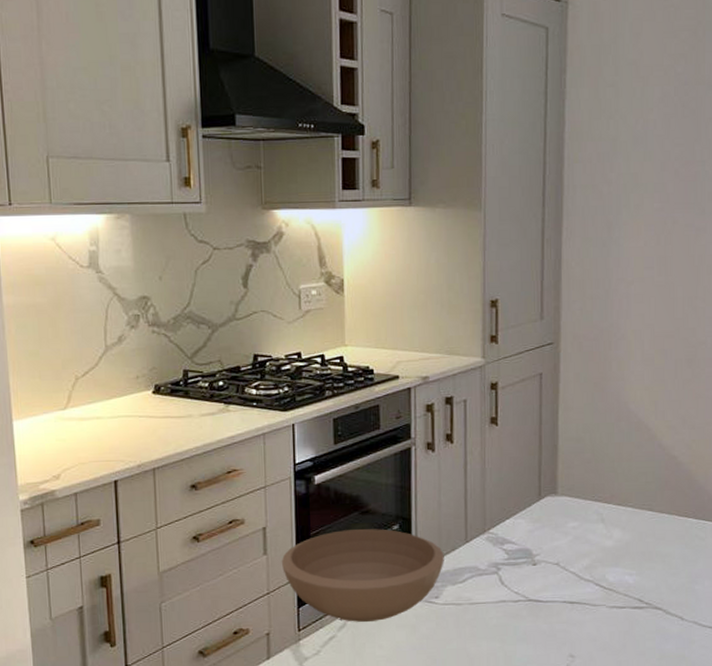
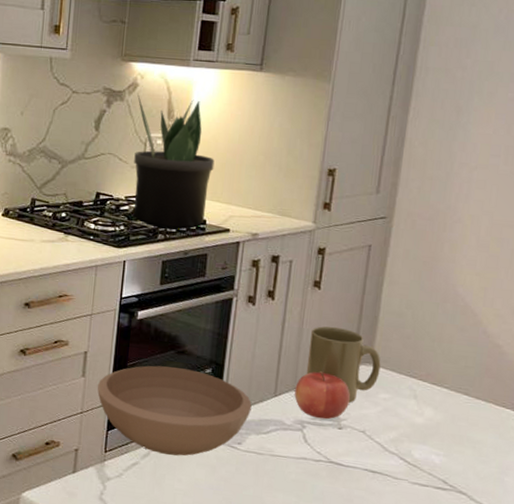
planter: none [284,242,375,384] -> present [134,93,215,229]
fruit: none [485,510,540,558] -> present [294,371,350,420]
cup: none [493,461,566,537] -> present [306,326,381,403]

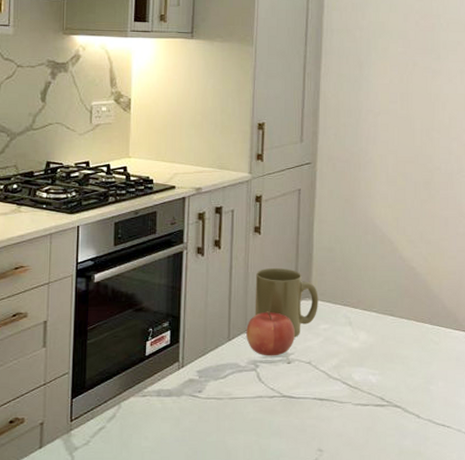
bowl: present [97,365,252,456] -> none [58,325,208,414]
planter: present [134,93,215,229] -> none [80,64,157,191]

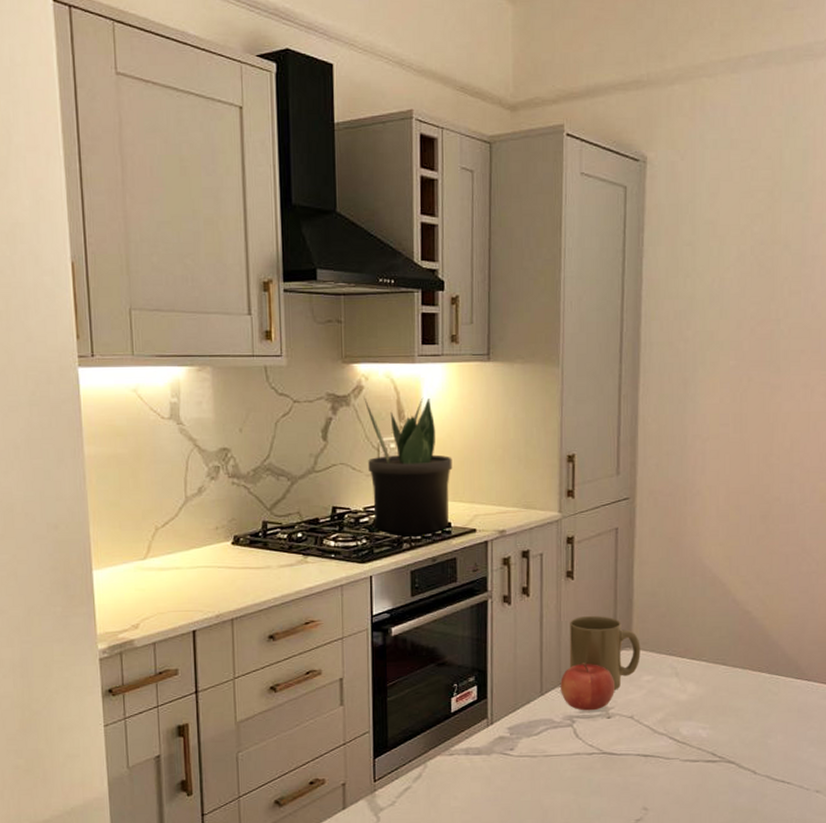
planter: none [80,64,157,191] -> present [364,396,453,537]

